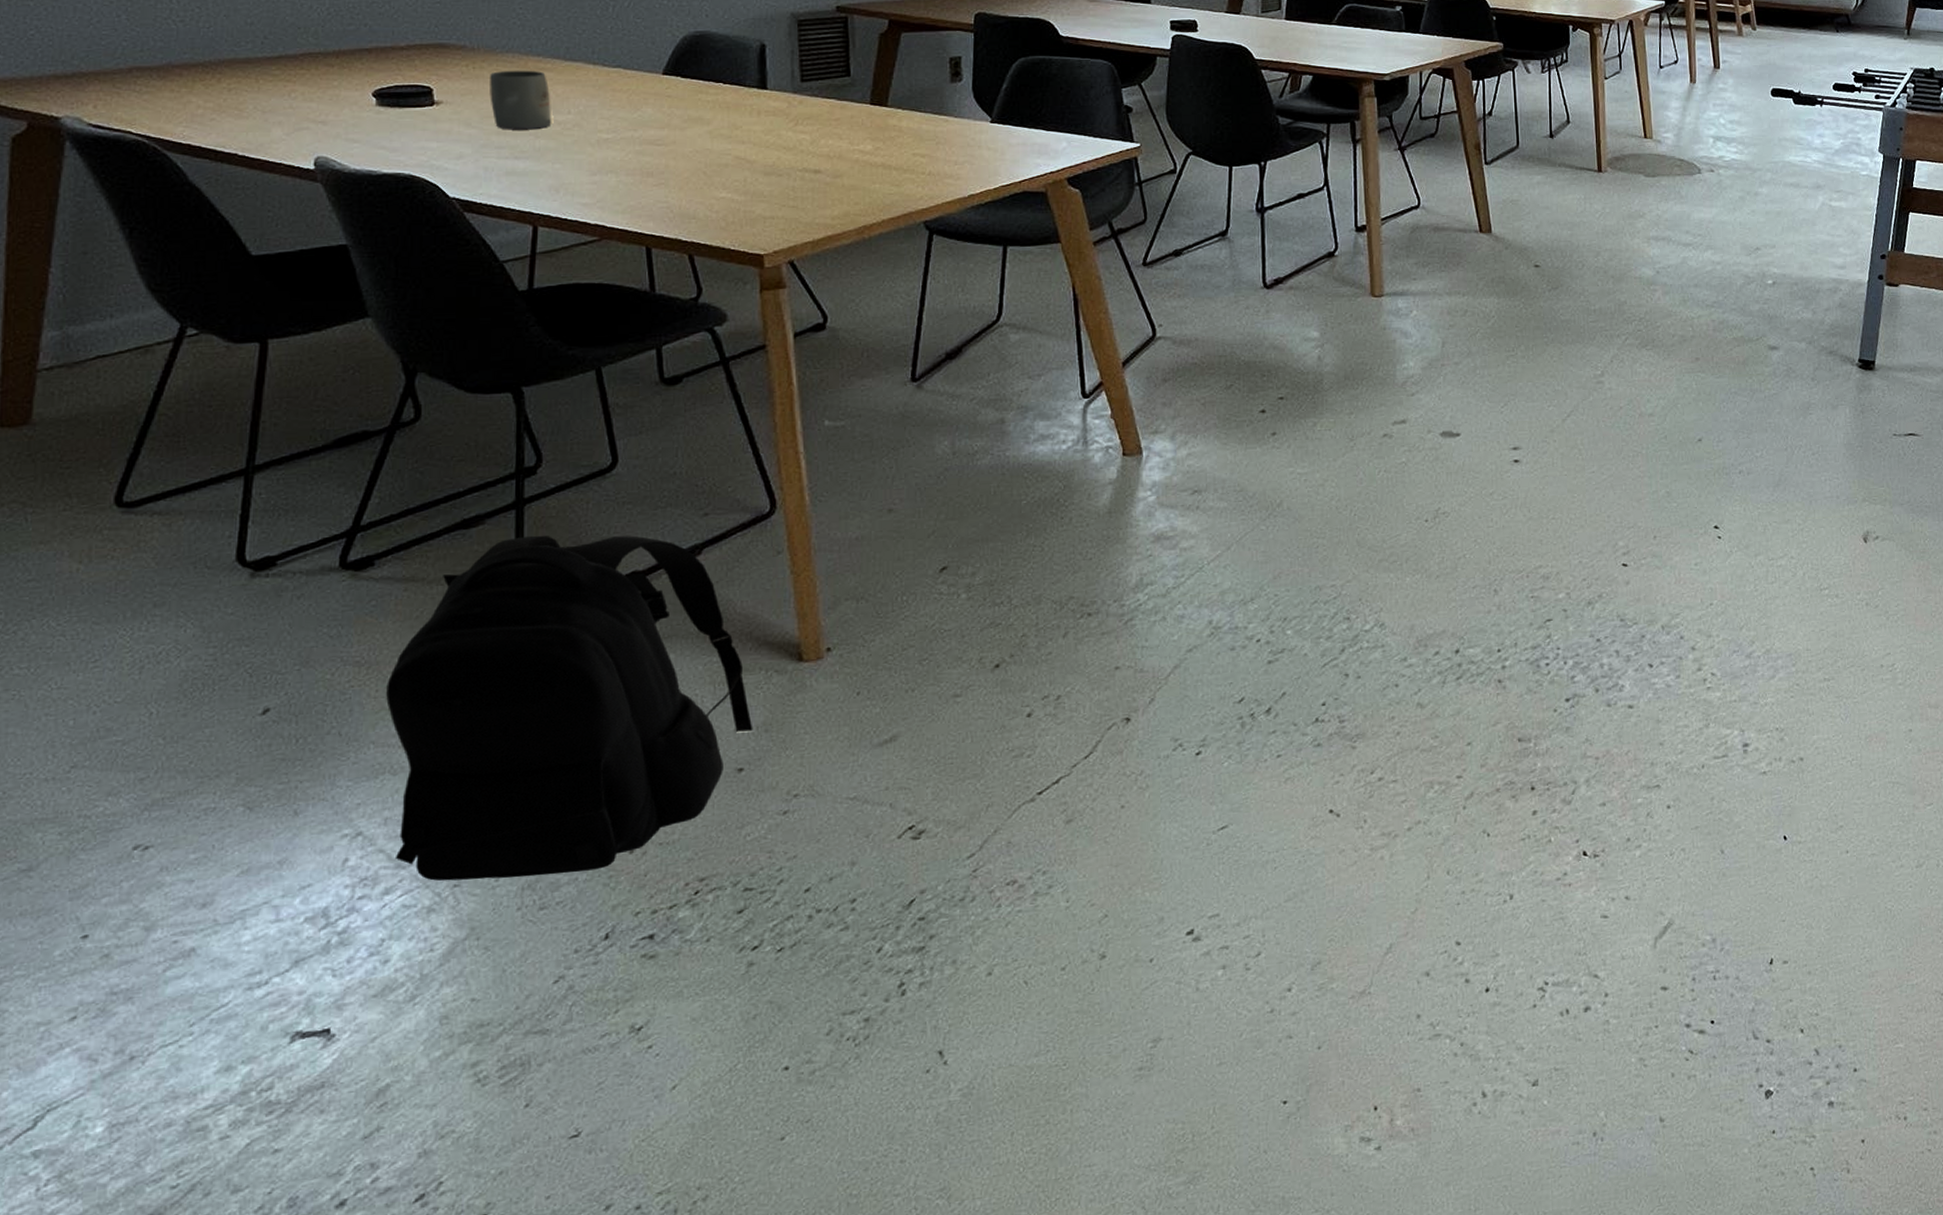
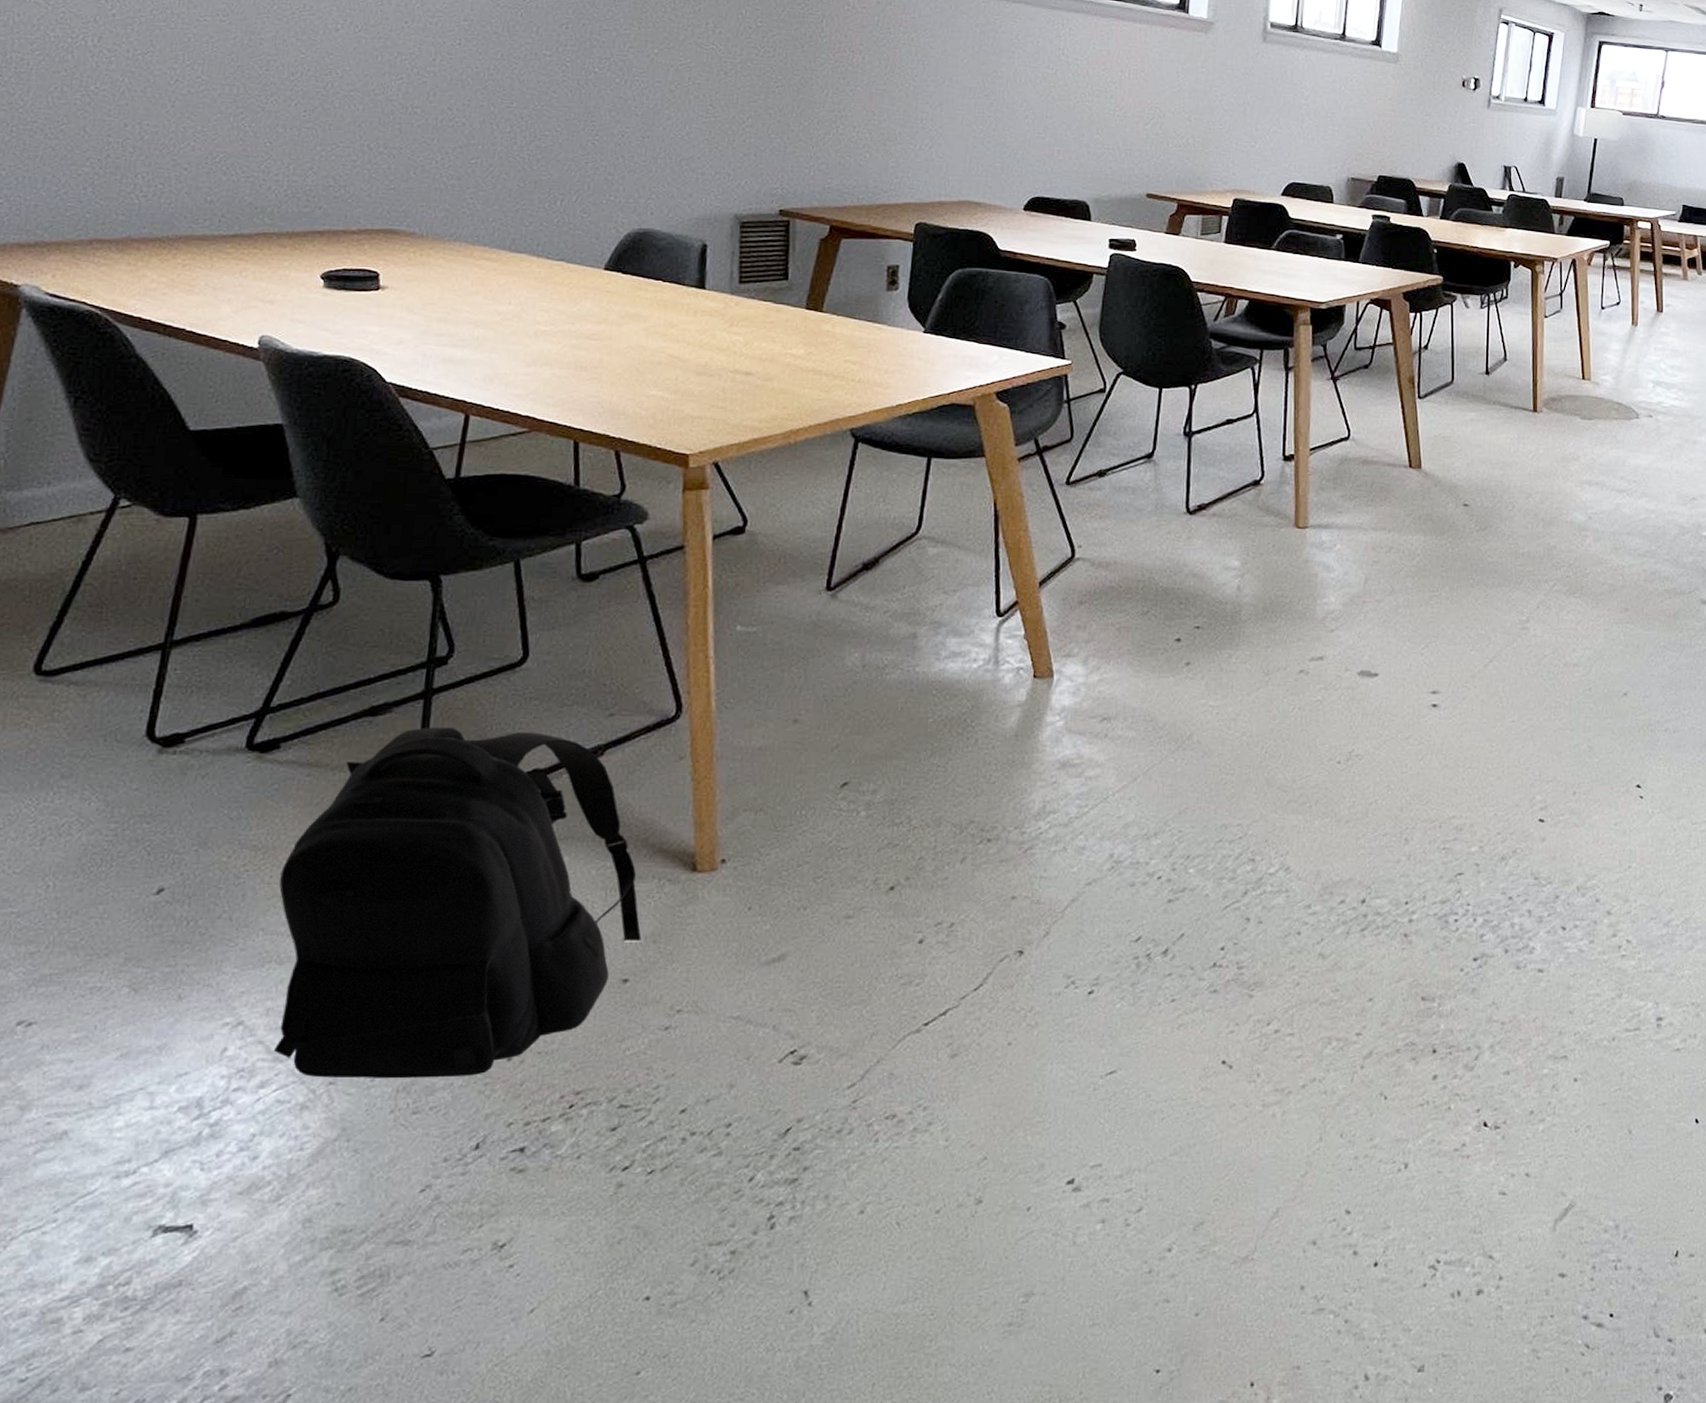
mug: present [490,70,552,130] -> none [434,258,494,319]

